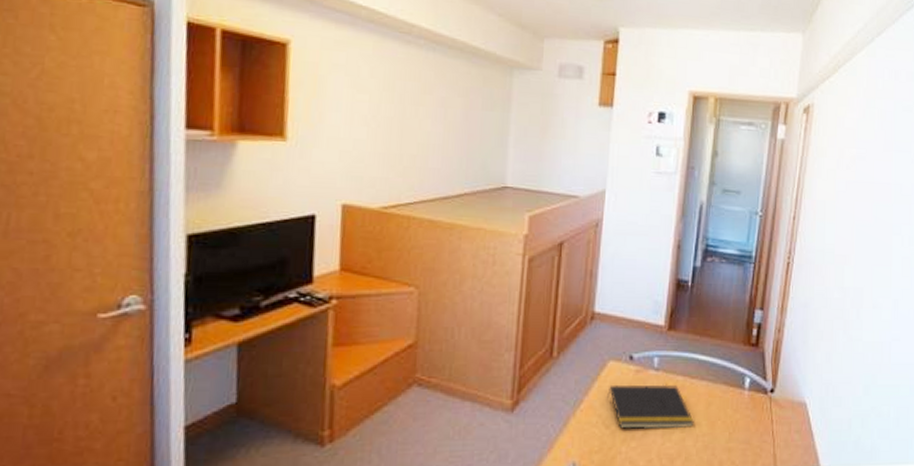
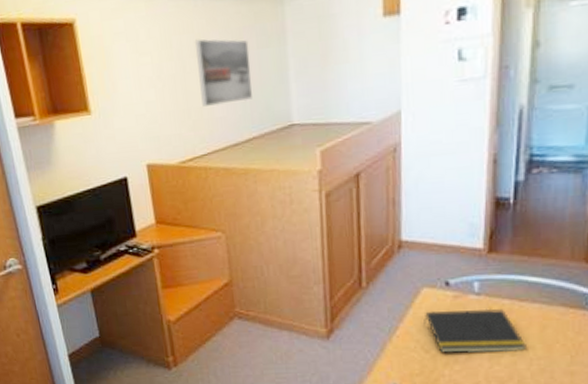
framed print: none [417,89,474,157] -> present [195,39,253,107]

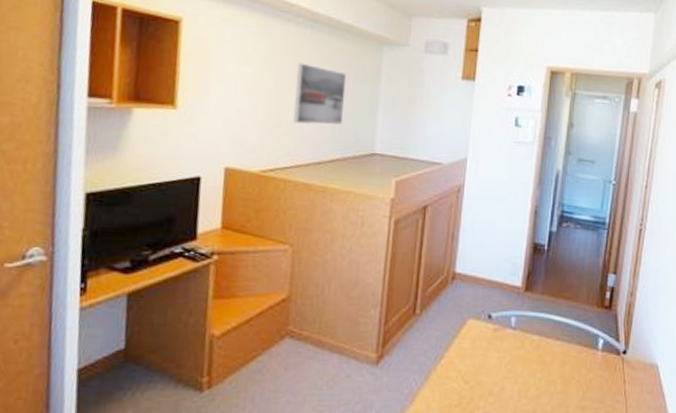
notepad: present [424,308,528,354] -> none [466,342,550,386]

